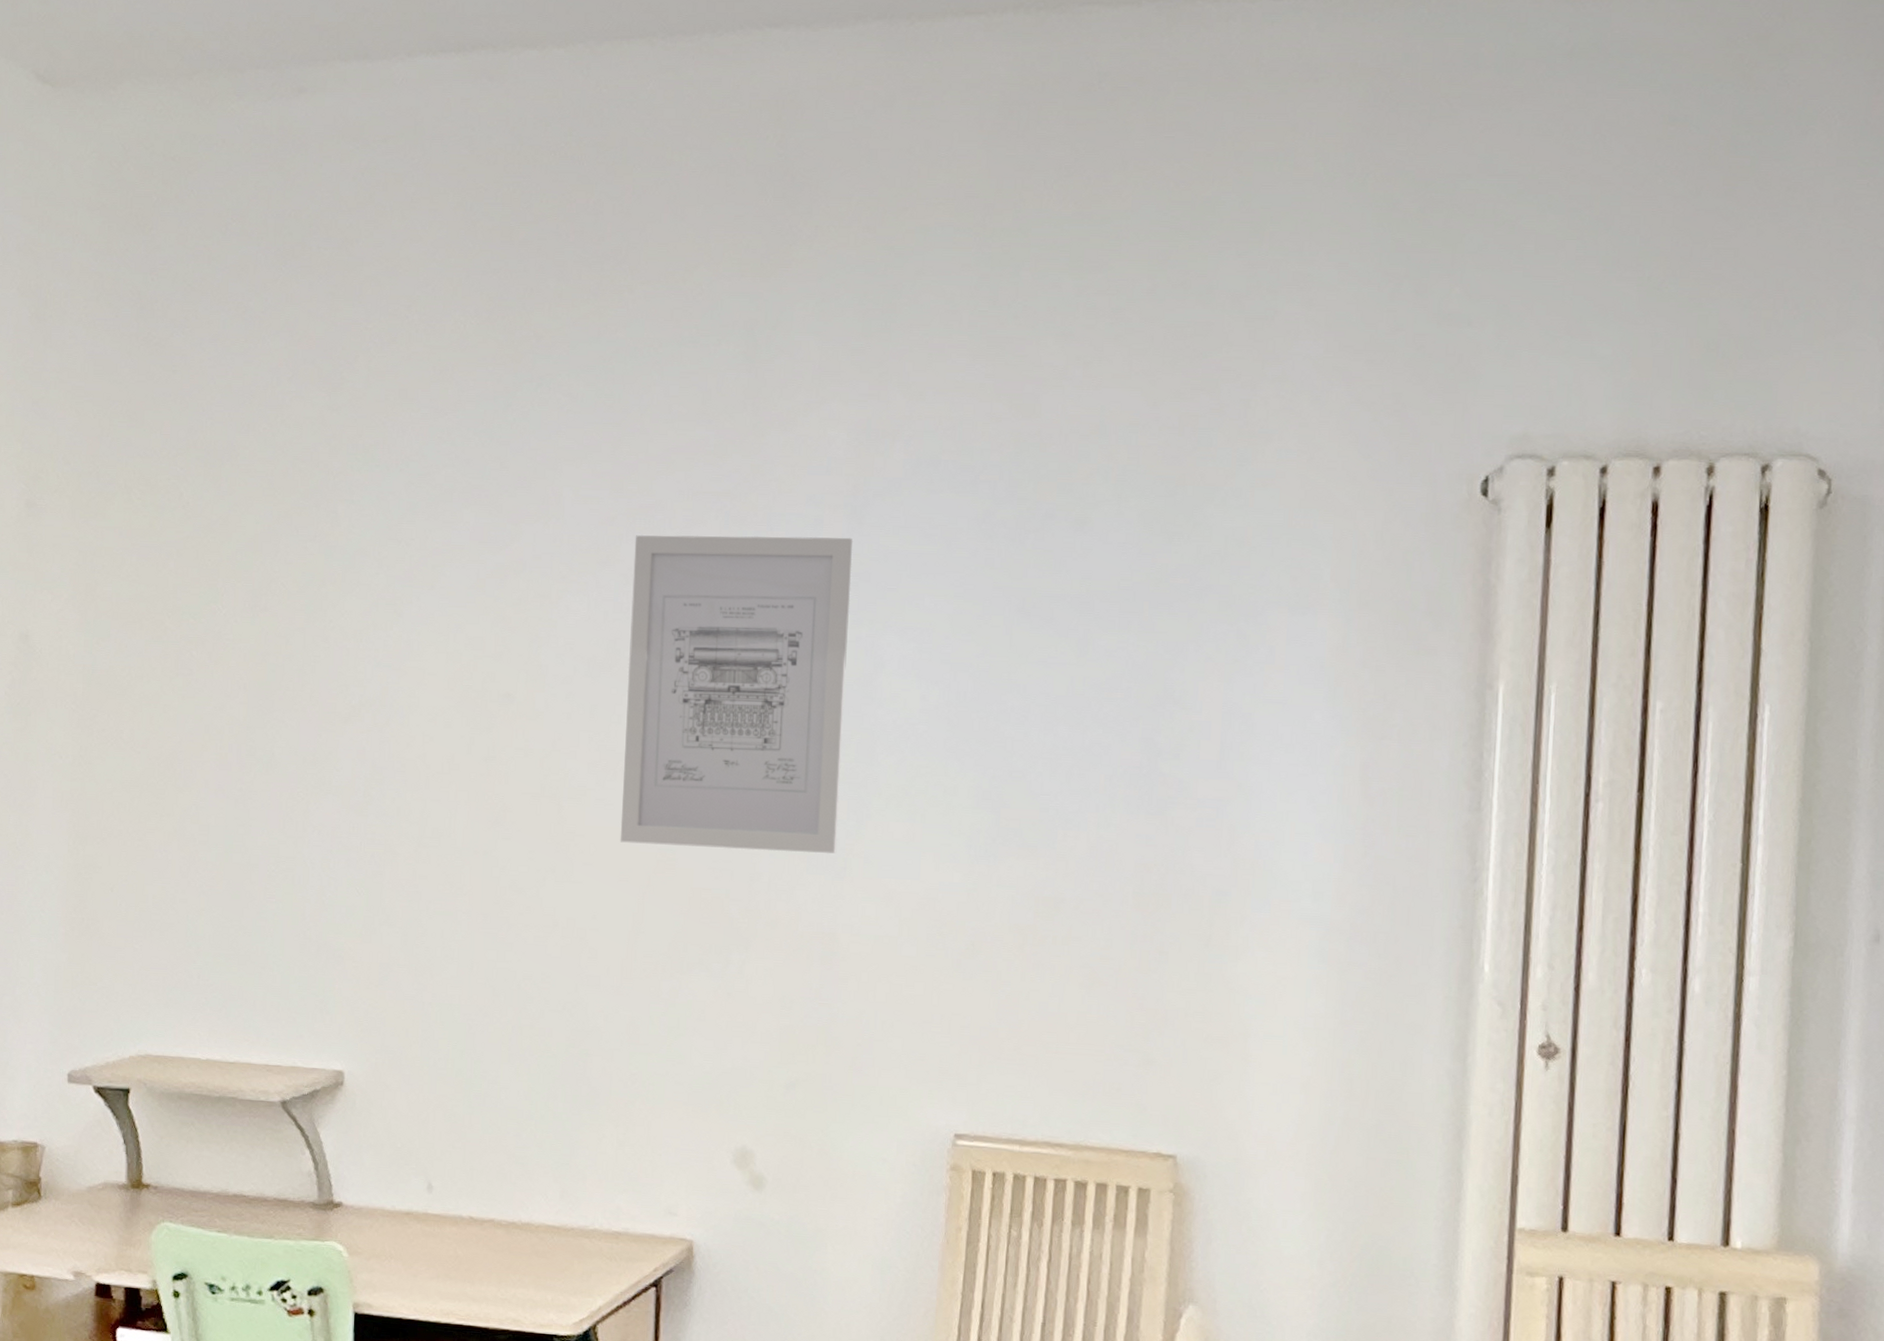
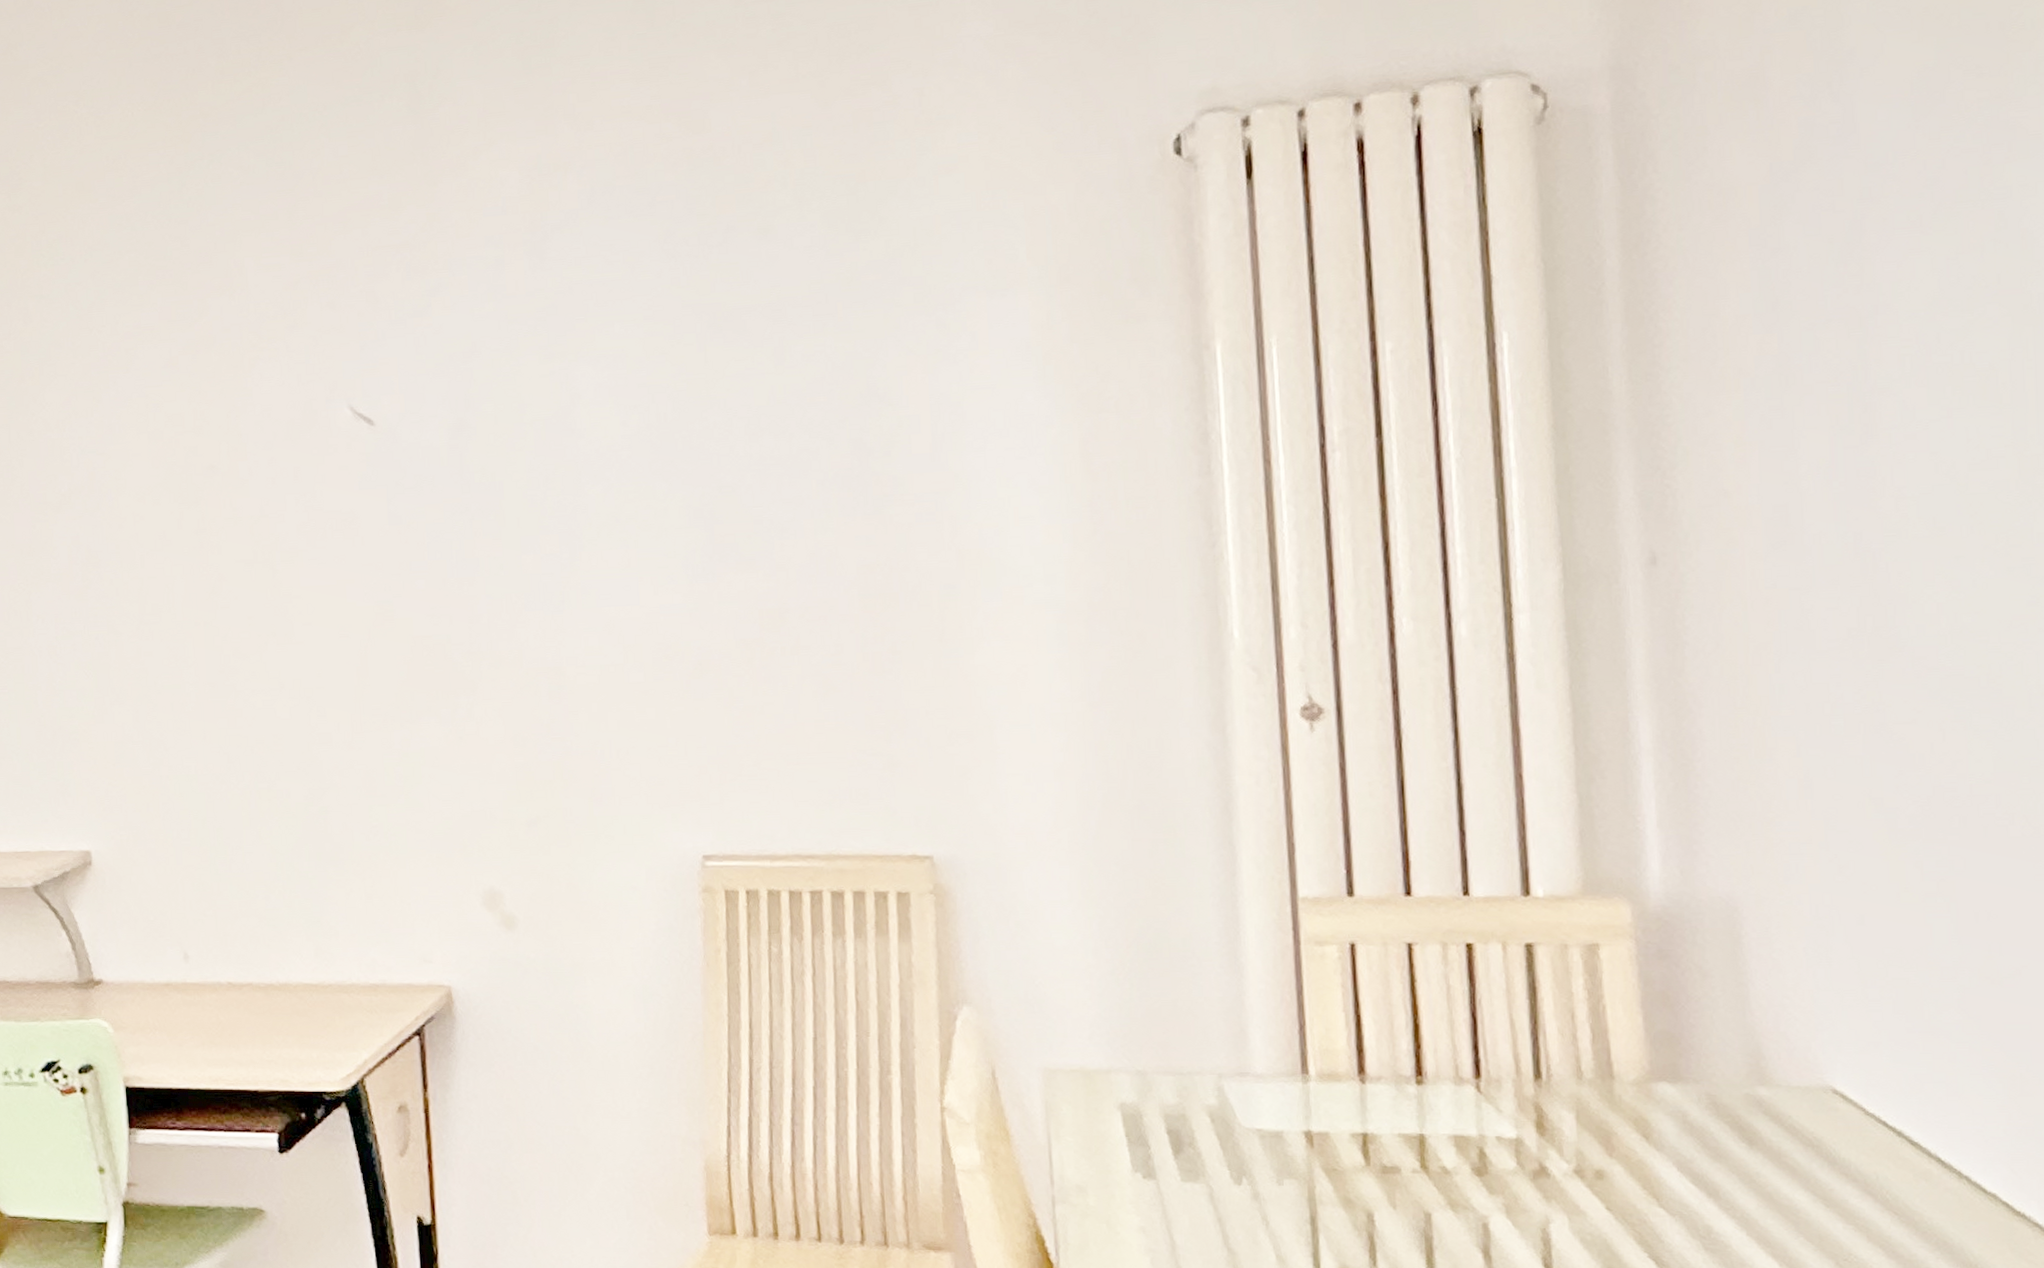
wall art: present [620,535,852,853] -> none [320,273,553,599]

